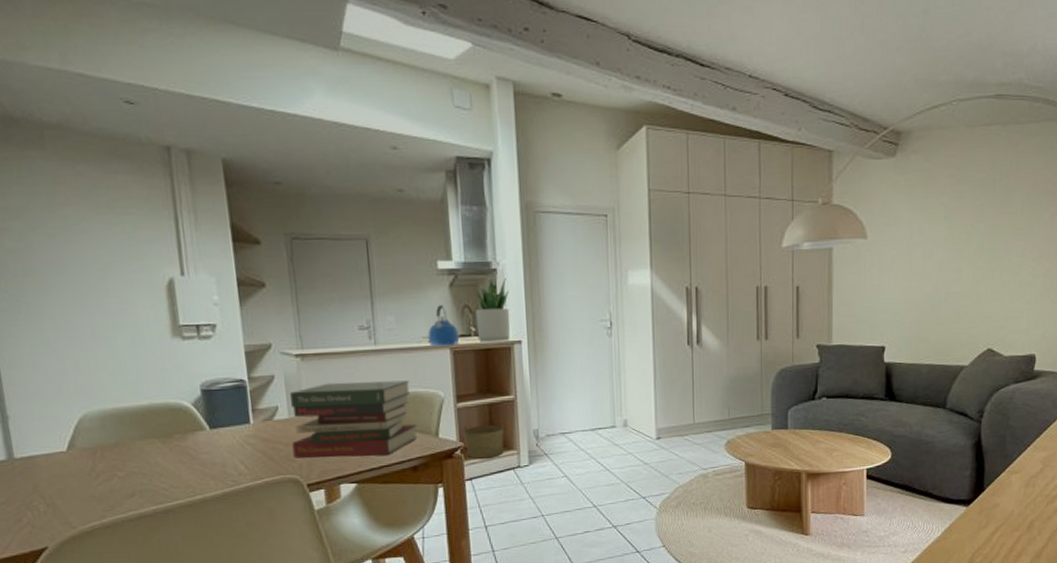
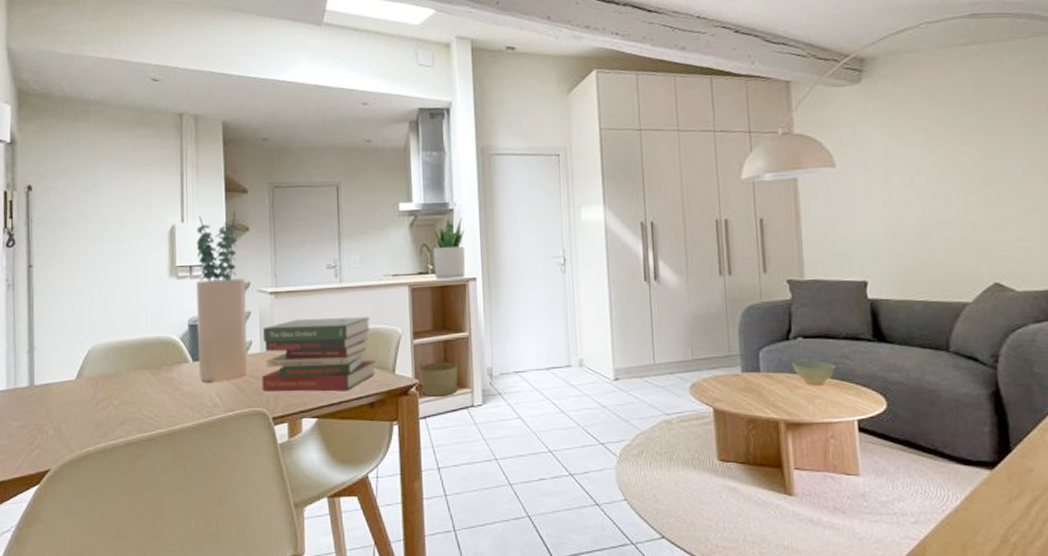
vase: none [201,263,275,451] -> present [196,210,248,383]
kettle: present [428,305,460,346] -> none [388,244,418,283]
bowl: none [816,418,853,441] -> present [792,360,836,386]

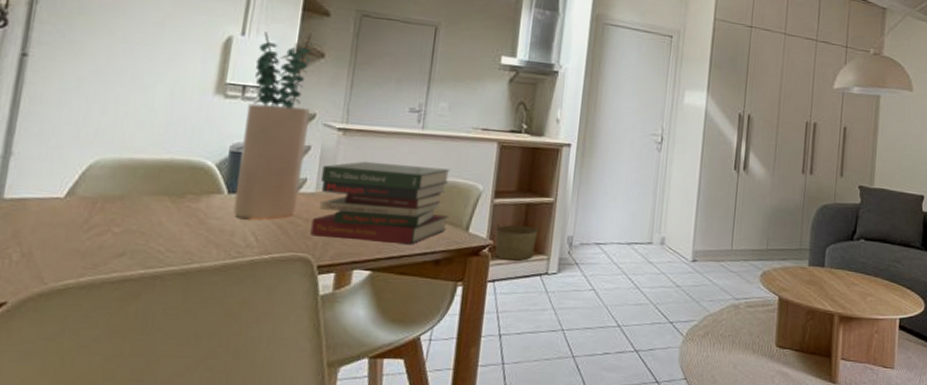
planter: present [433,217,466,279] -> none [528,79,566,143]
bowl: present [792,360,836,386] -> none [853,260,889,285]

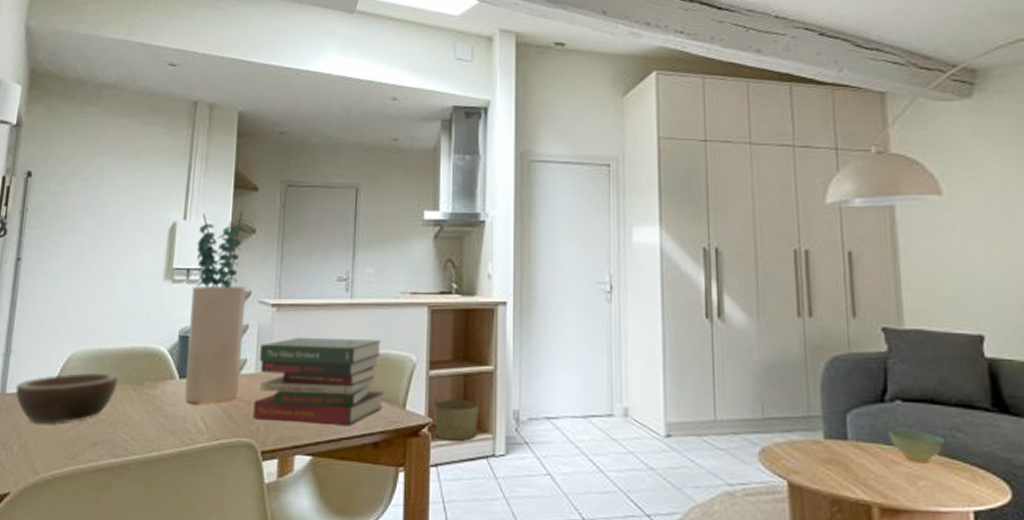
bowl: none [16,181,153,232] -> present [15,372,118,424]
bowl: none [853,260,889,285] -> present [889,429,945,464]

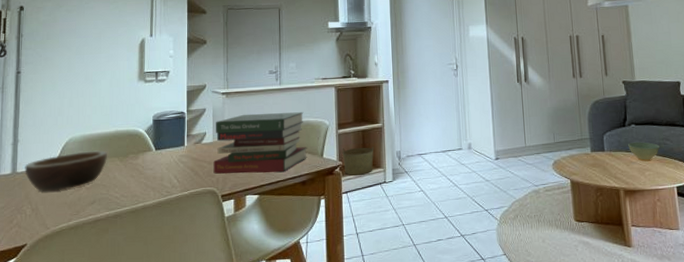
vase: present [184,209,247,405] -> none [160,27,203,168]

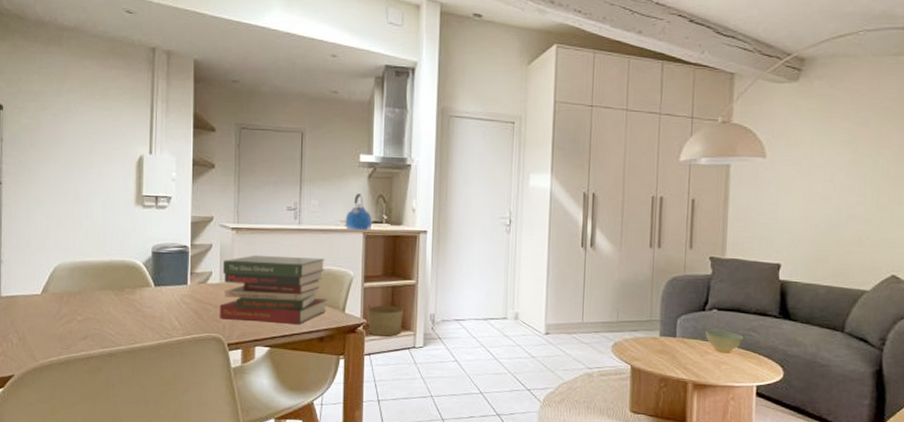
bowl: present [25,150,107,192] -> none [9,280,100,321]
kettle: none [319,54,342,85] -> present [345,194,373,230]

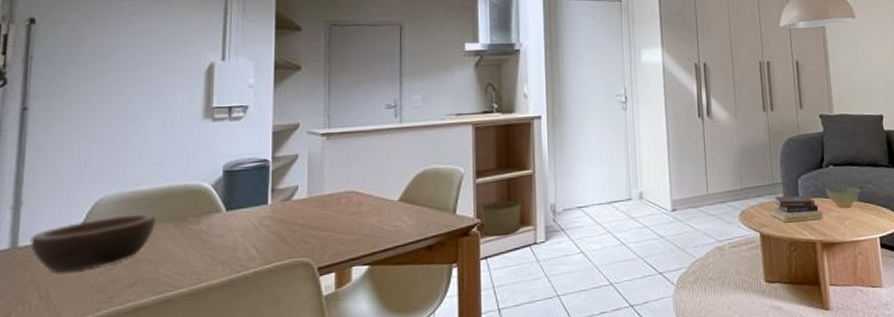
bowl: none [9,280,100,321] -> present [30,213,156,272]
books: present [219,255,327,325] -> none [307,157,435,240]
kettle: present [345,194,373,230] -> none [452,84,482,122]
books: none [643,332,699,361] -> present [769,195,823,223]

